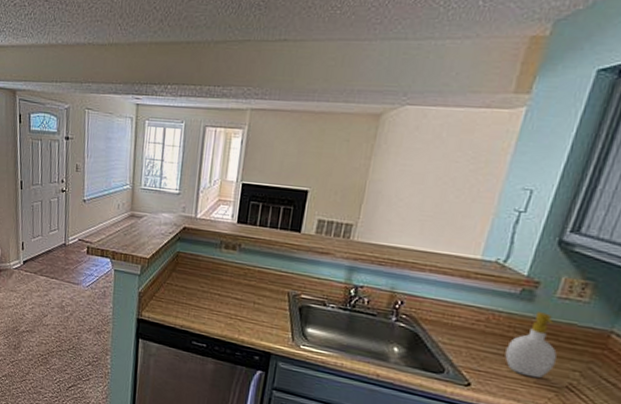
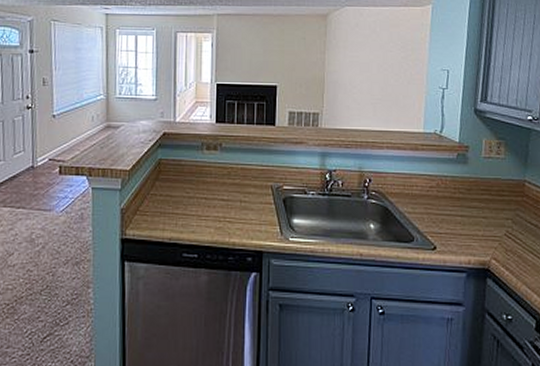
soap bottle: present [505,312,557,379] -> none [456,172,493,232]

